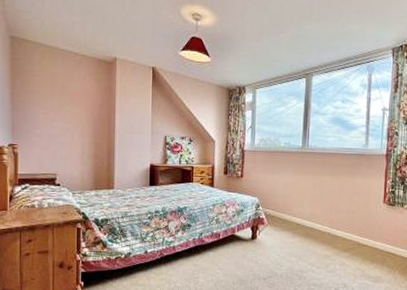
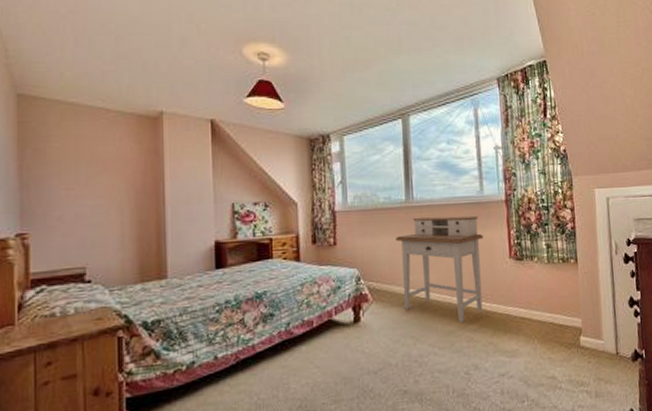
desk: none [290,162,364,251] -> present [395,216,484,324]

